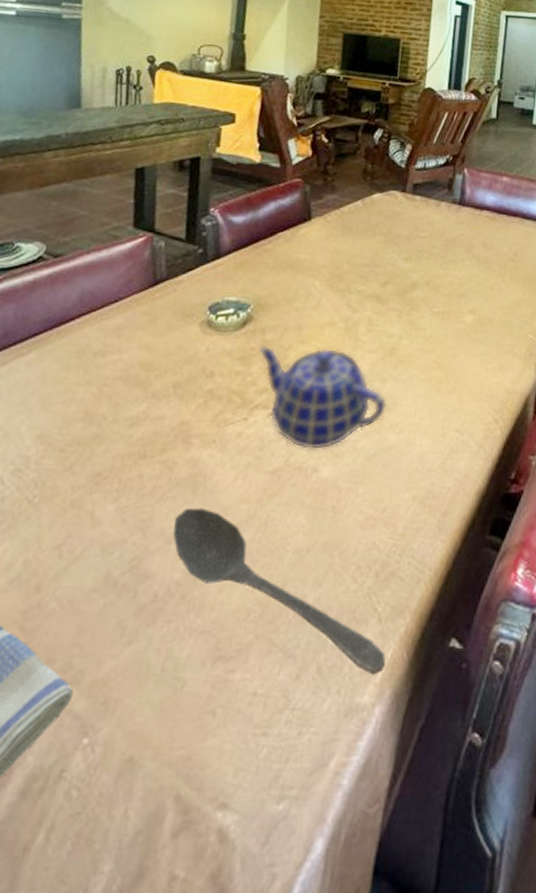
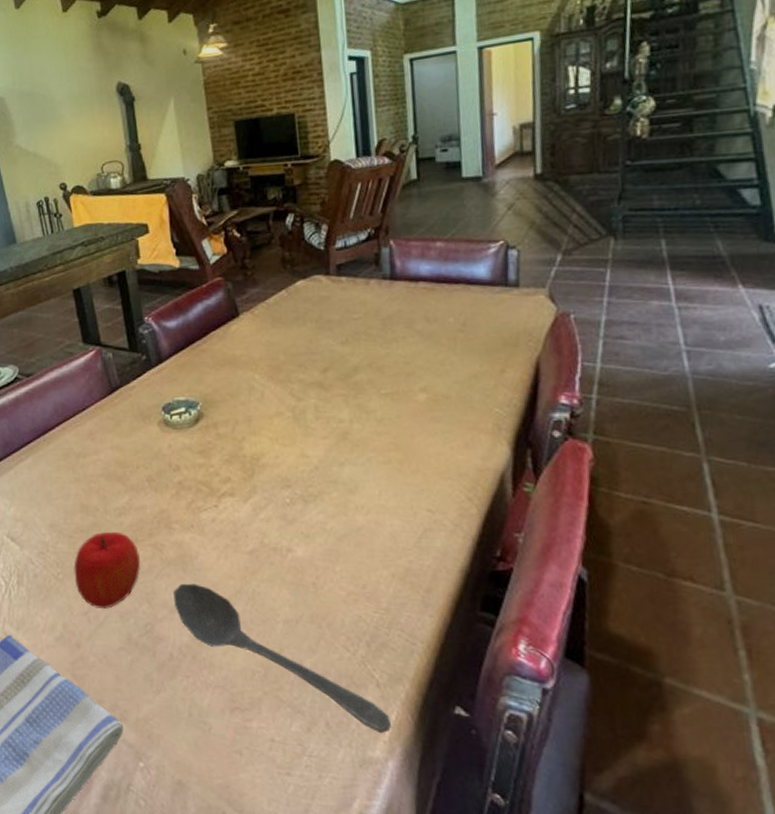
fruit: none [52,444,144,540] -> present [73,531,141,609]
teapot: present [259,345,387,451] -> none [215,438,350,533]

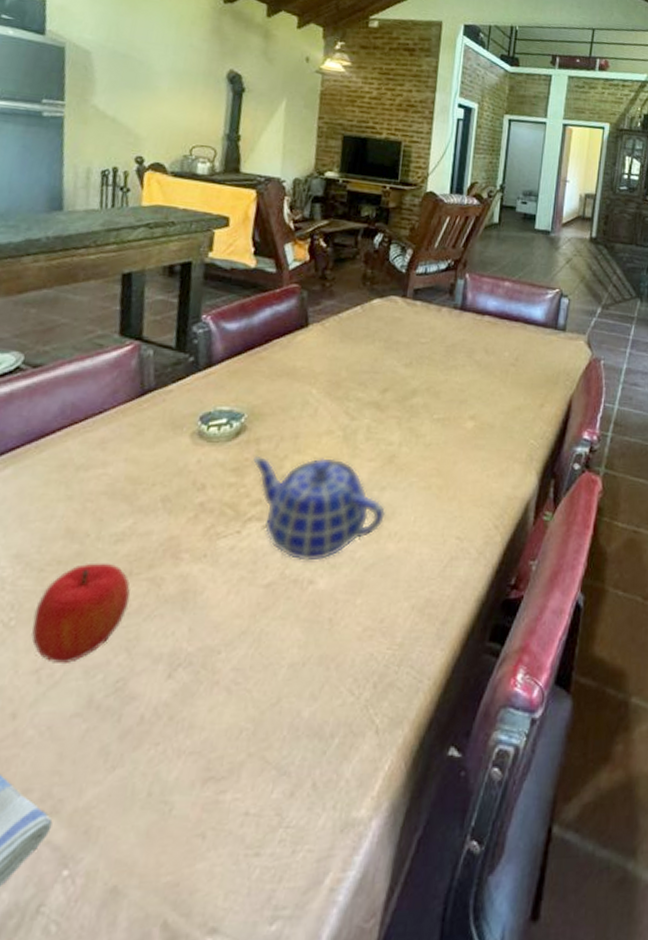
stirrer: present [173,583,391,734] -> none [160,625,383,789]
teapot: none [215,438,350,533] -> present [253,455,386,562]

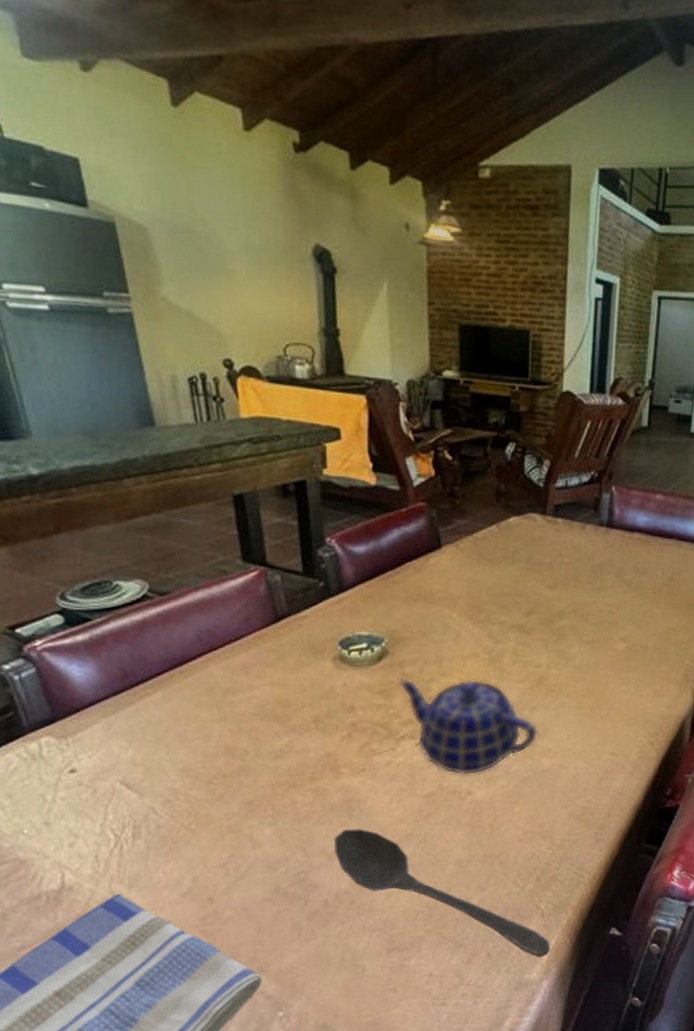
fruit: present [30,562,130,663] -> none [211,776,298,859]
stirrer: none [160,625,383,789] -> present [335,829,550,958]

